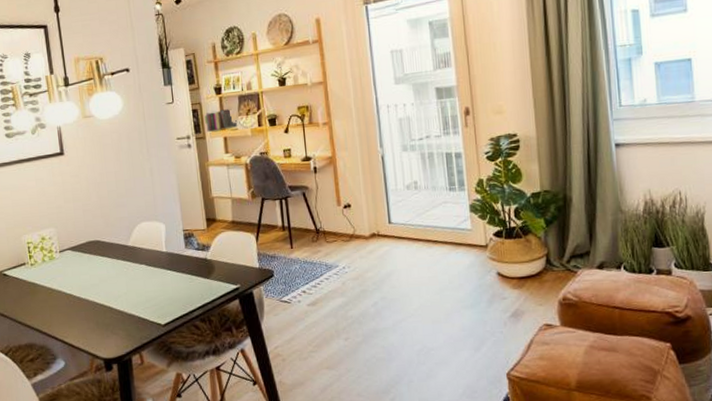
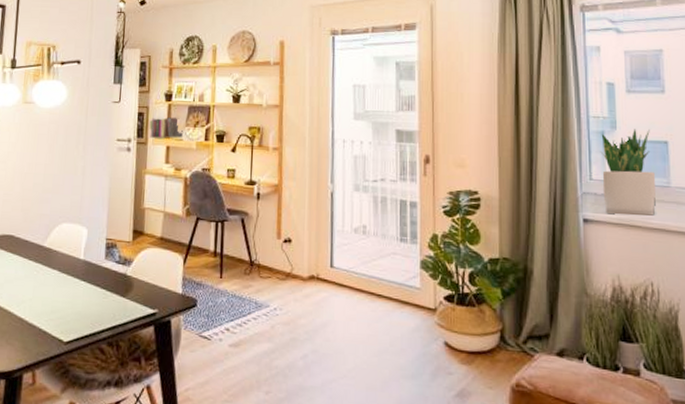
planter: none [628,50,681,136] -> present [600,129,656,217]

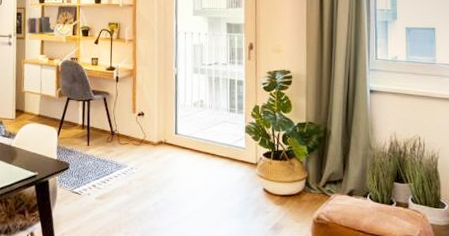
planter: present [600,129,656,217] -> none [384,19,424,87]

